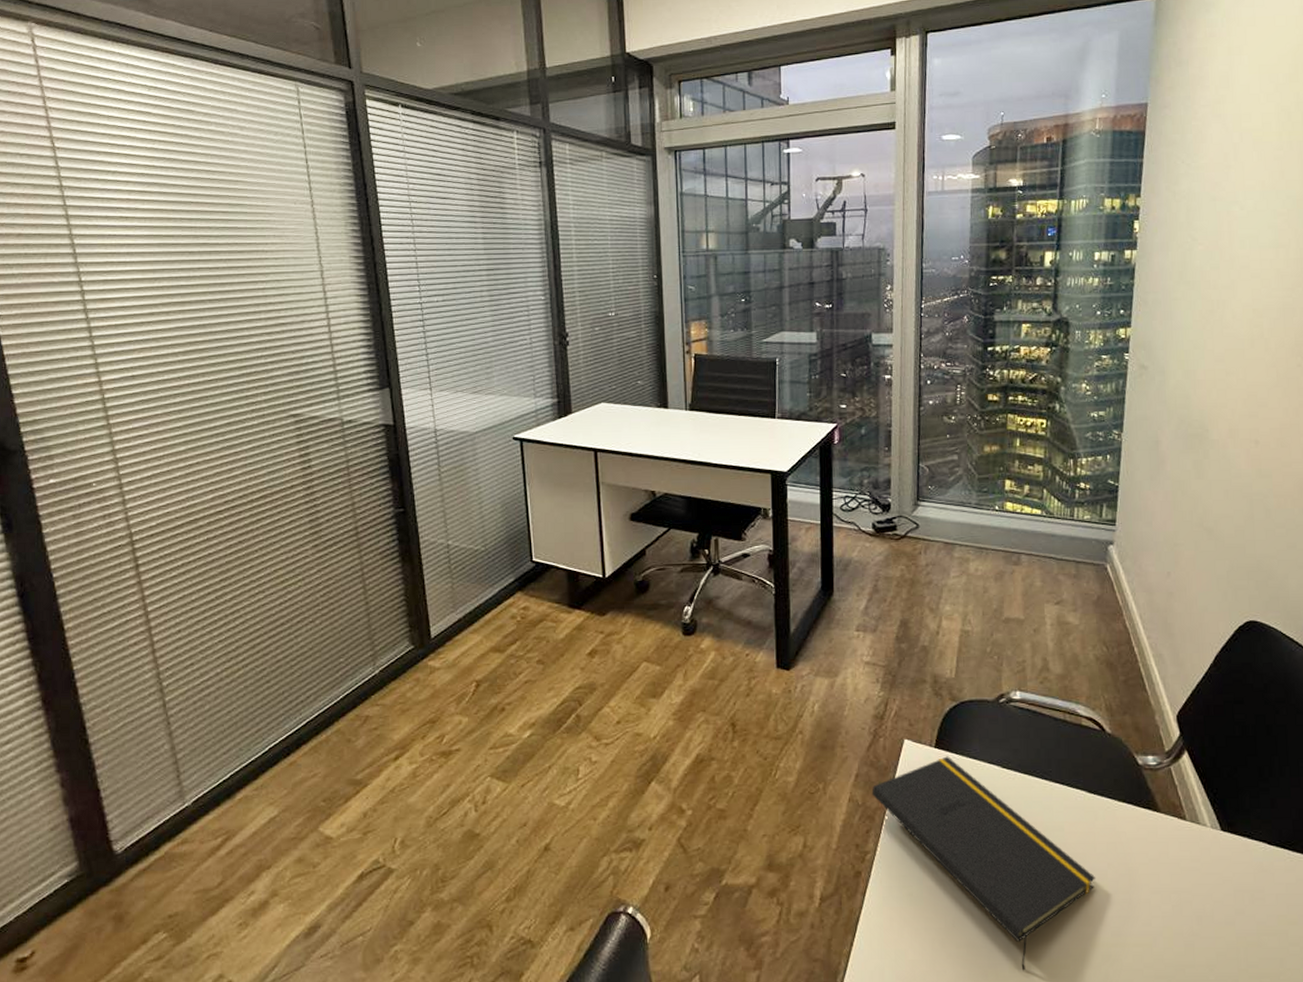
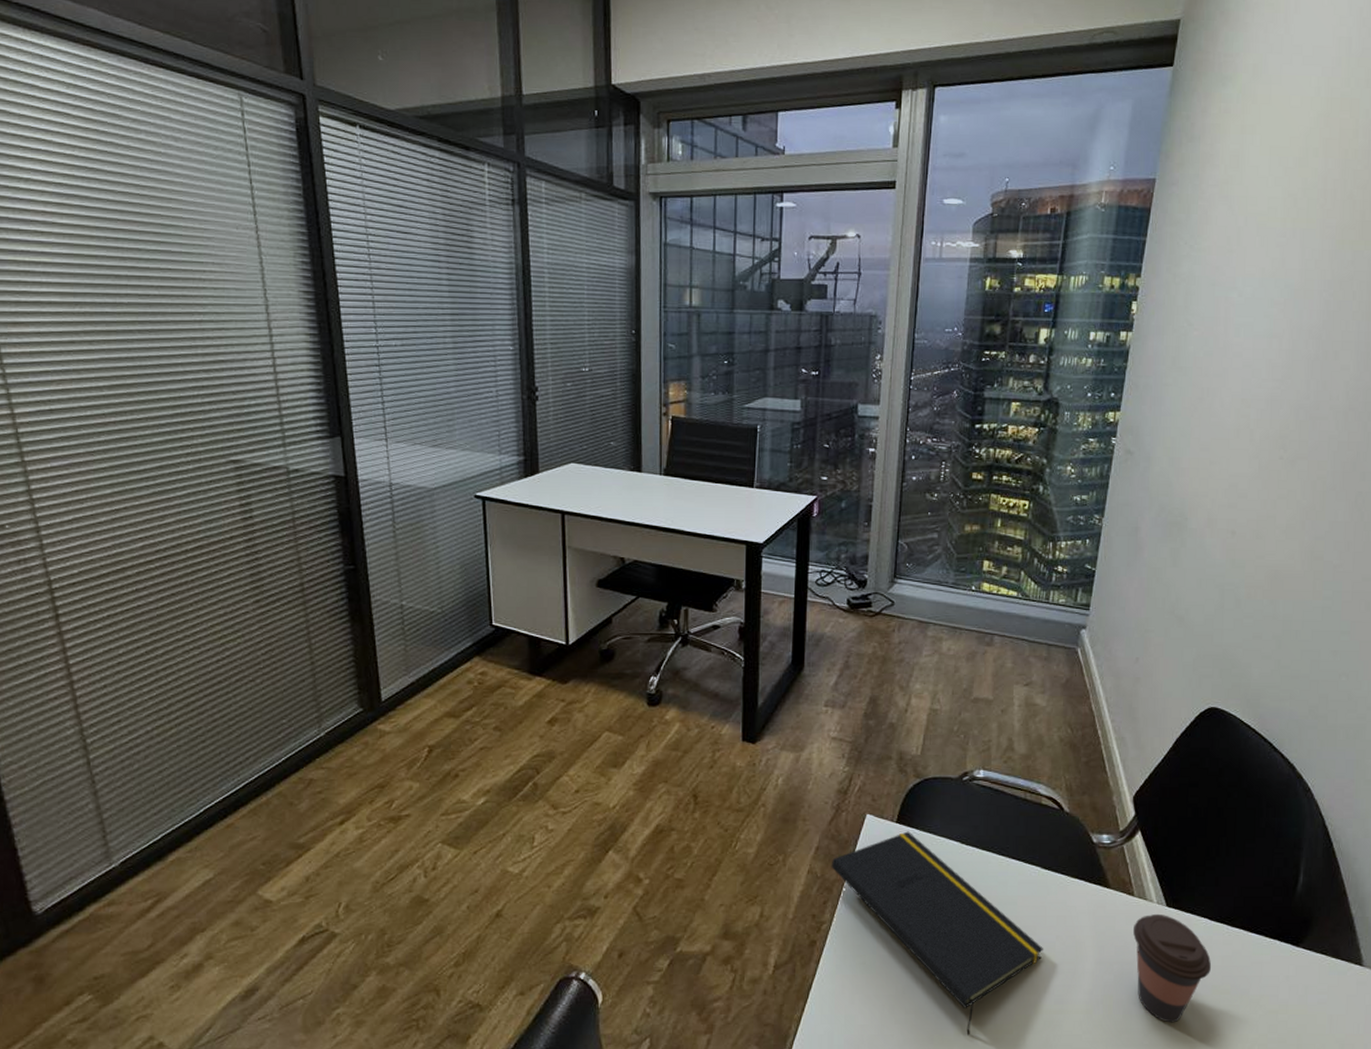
coffee cup: none [1188,838,1276,957] -> present [1133,913,1212,1023]

